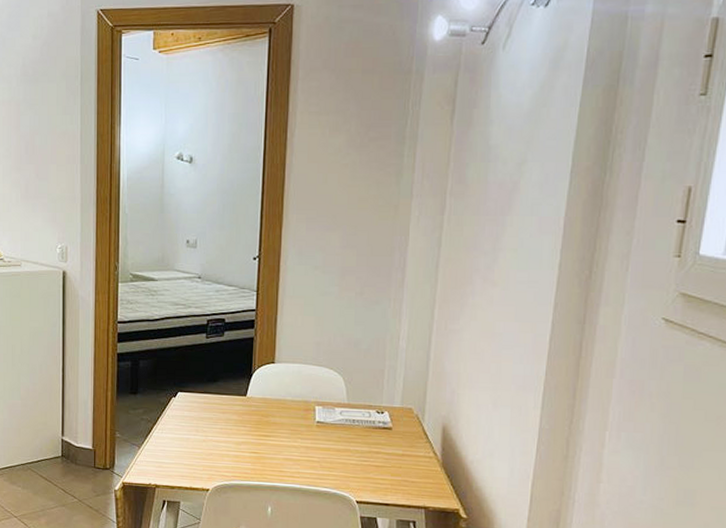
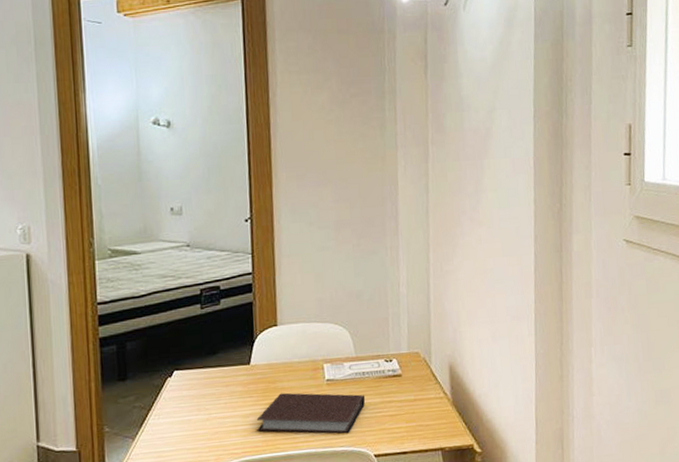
notebook: none [247,427,353,476] -> present [256,392,366,434]

